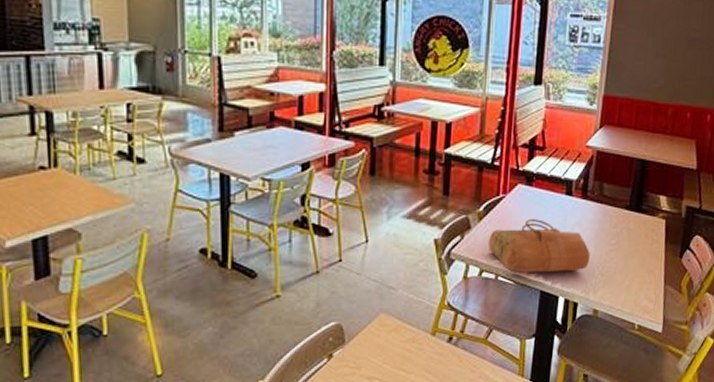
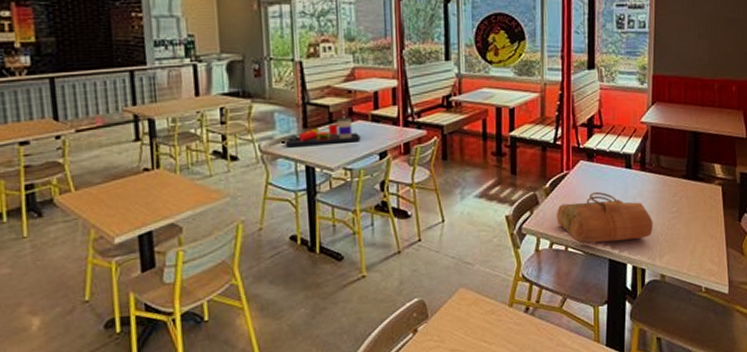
food tray: none [198,113,282,152] -> present [285,109,361,148]

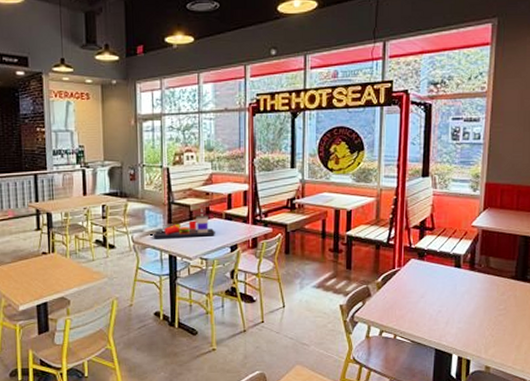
handbag: present [556,191,653,244] -> none [386,287,480,333]

